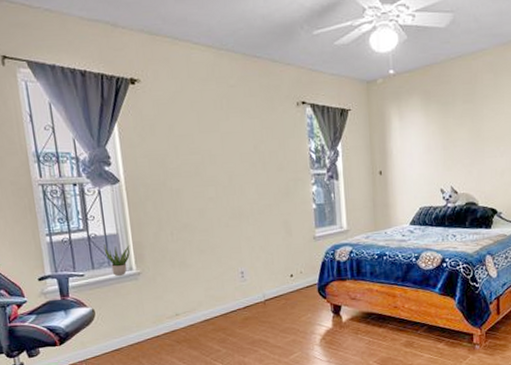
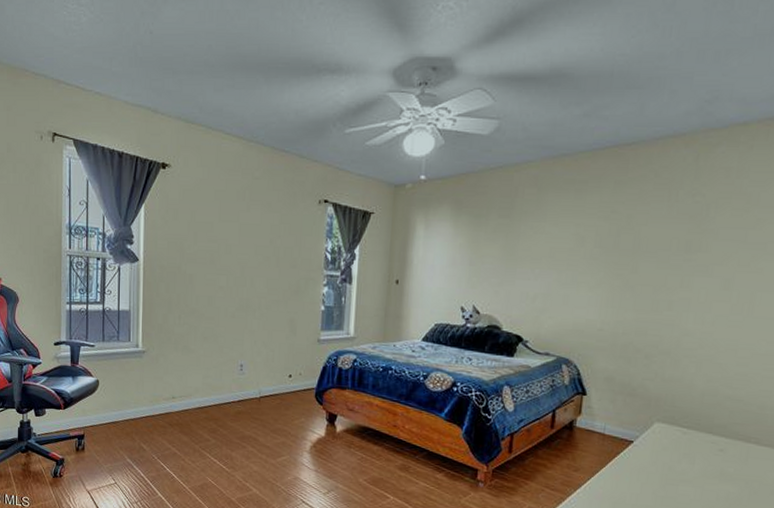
potted plant: present [103,244,130,277] -> none [115,319,139,352]

